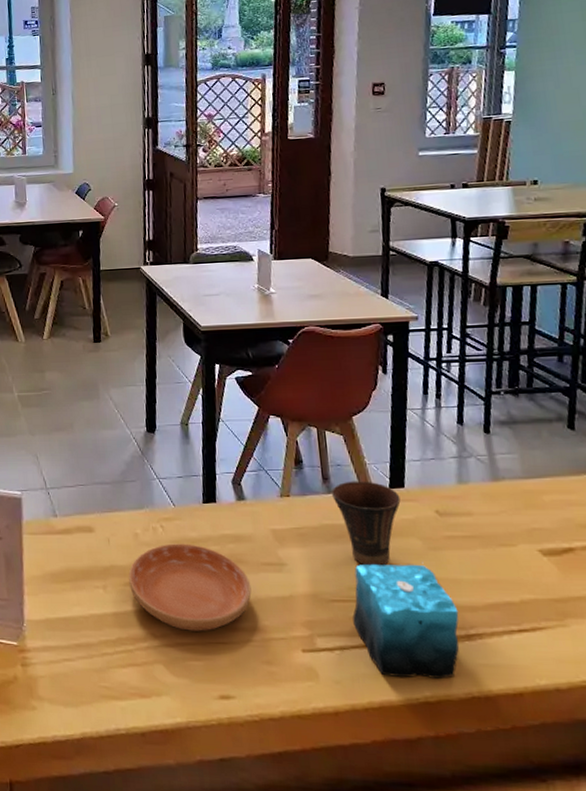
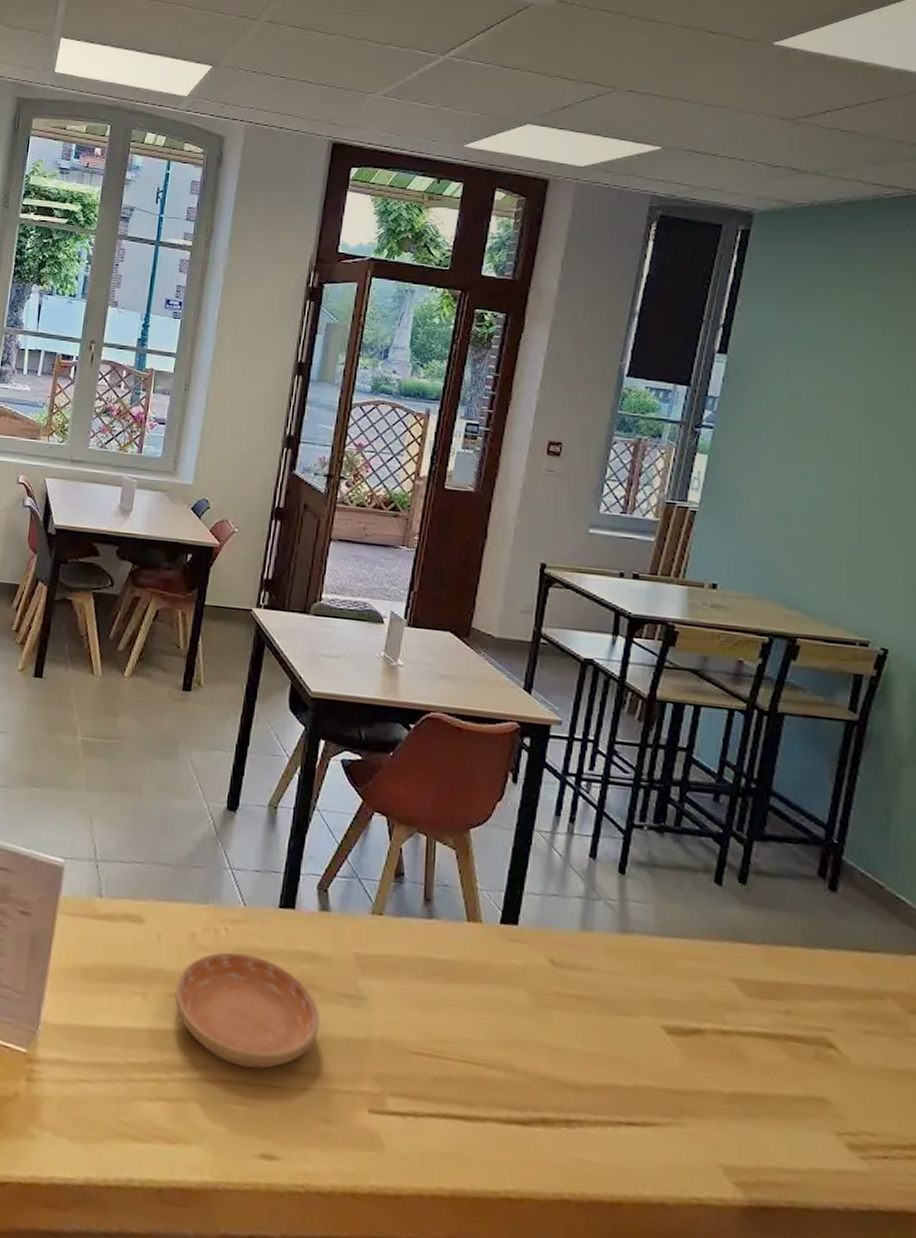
cup: present [332,481,401,566] -> none [432,907,511,1019]
candle: present [352,561,459,679] -> none [434,1012,560,1171]

